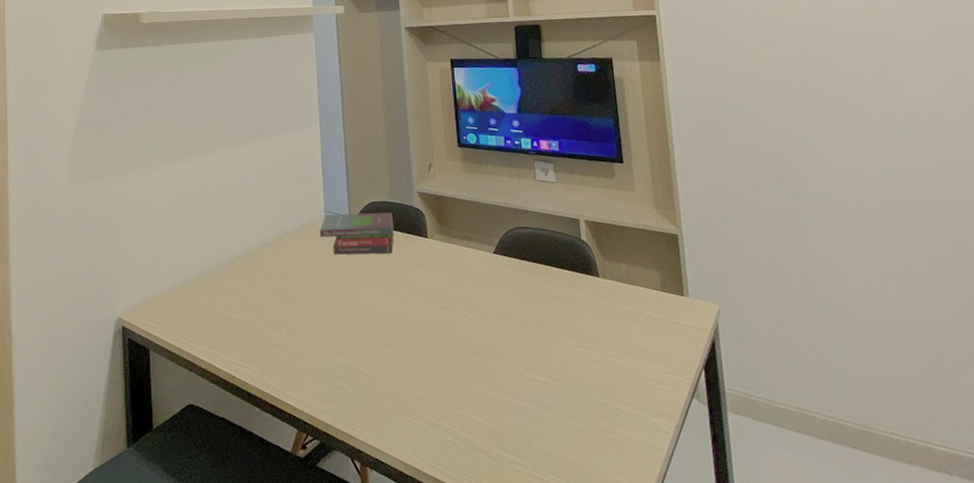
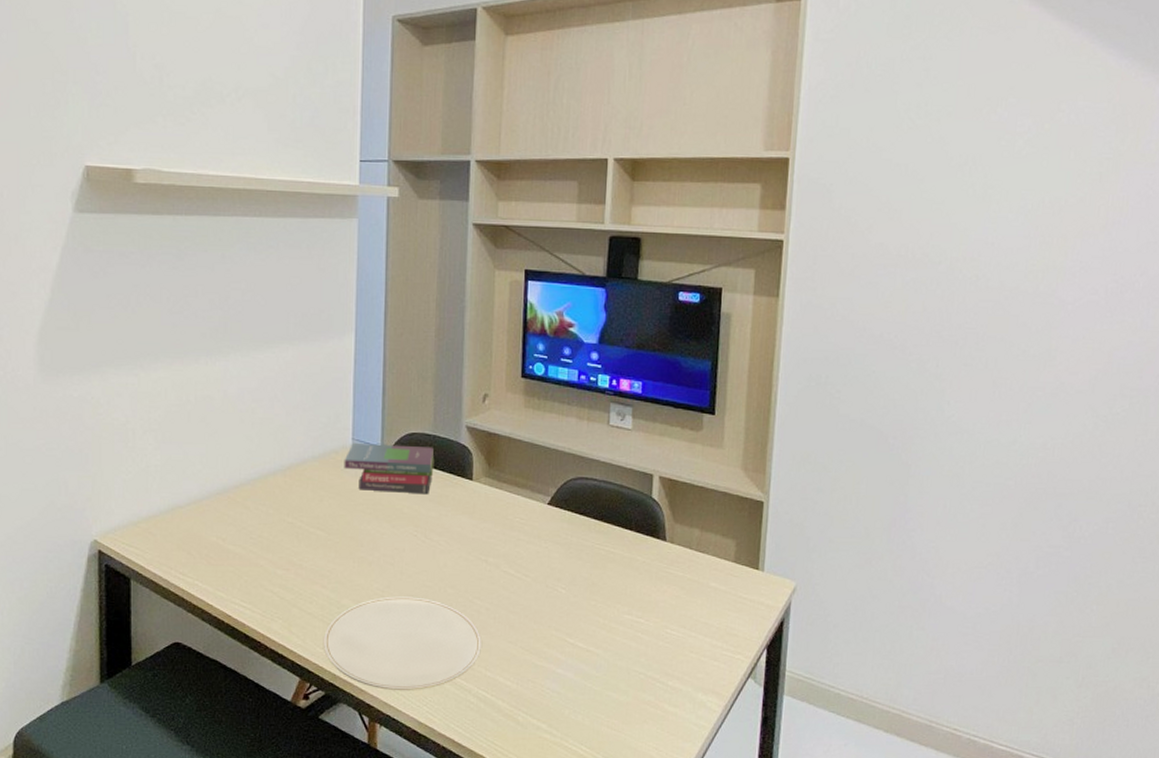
plate: none [314,345,452,435] -> present [323,596,482,690]

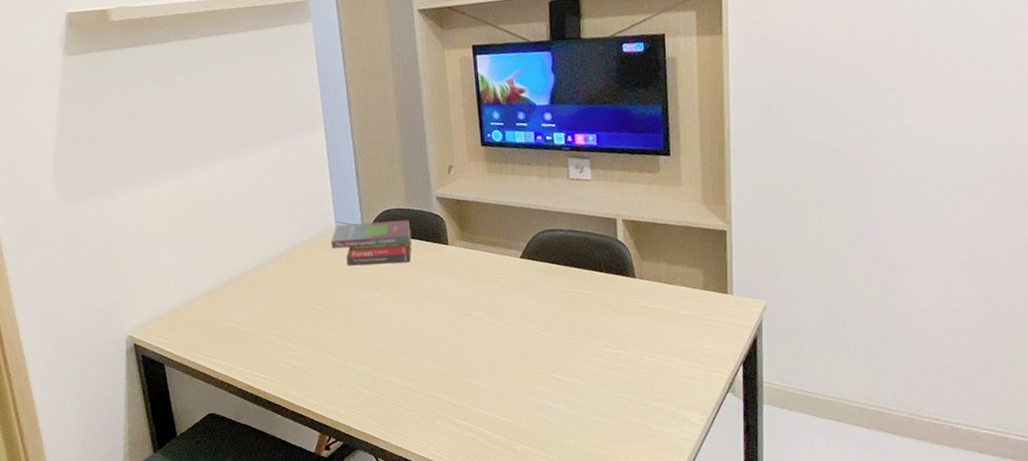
plate: present [323,596,482,690] -> none [334,353,476,435]

